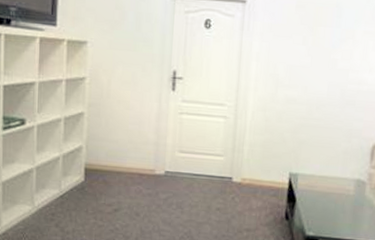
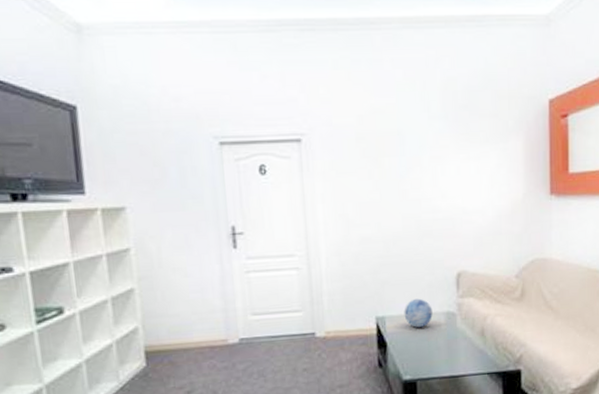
decorative orb: none [316,162,344,190] -> present [404,298,433,328]

